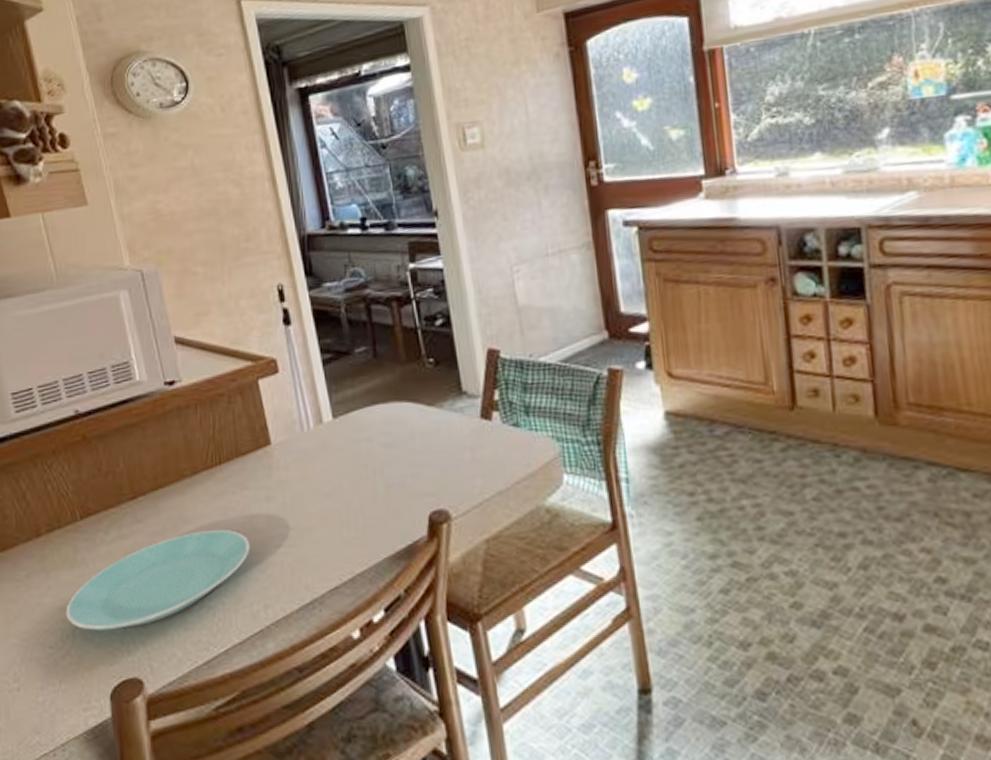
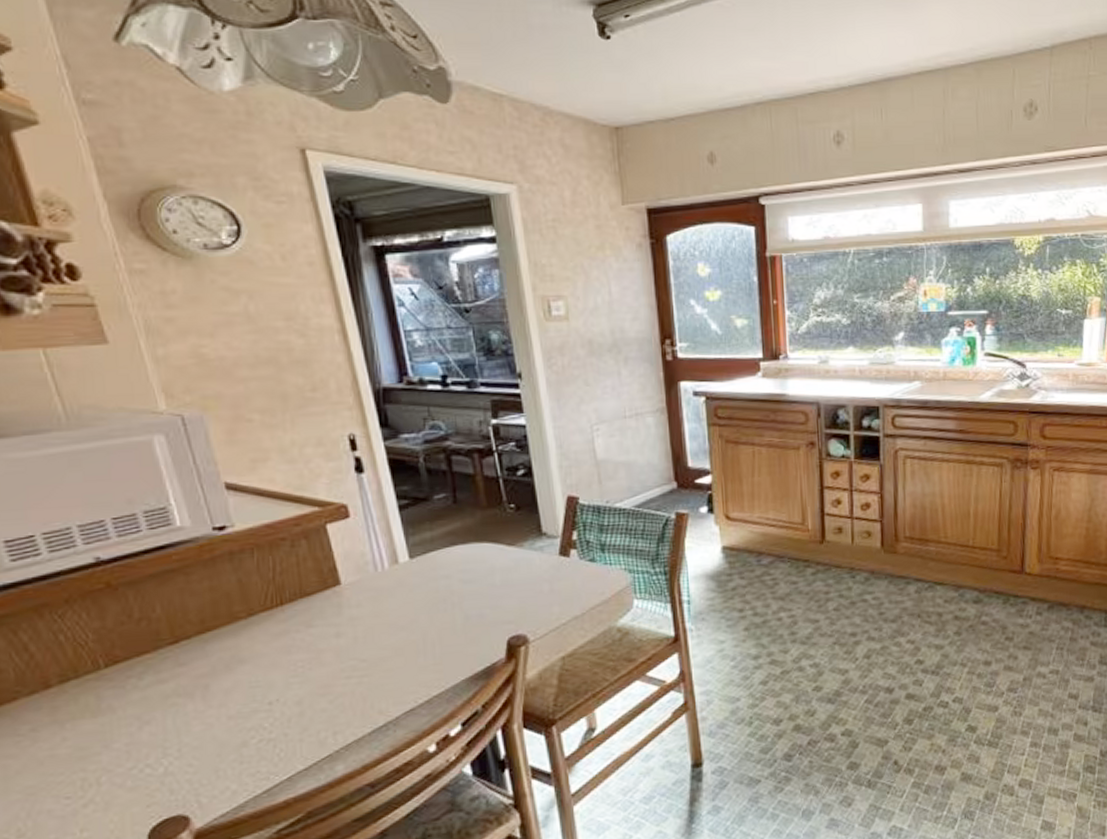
plate: present [65,529,250,631] -> none [87,666,317,776]

